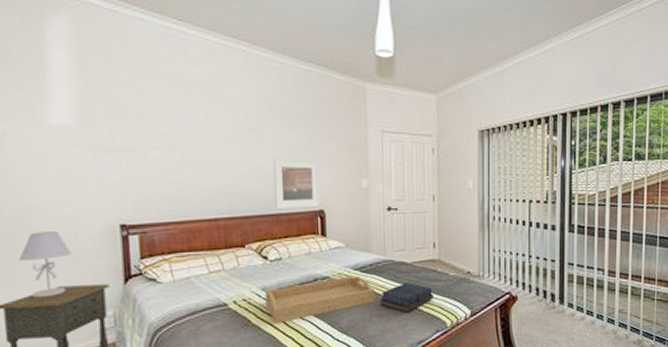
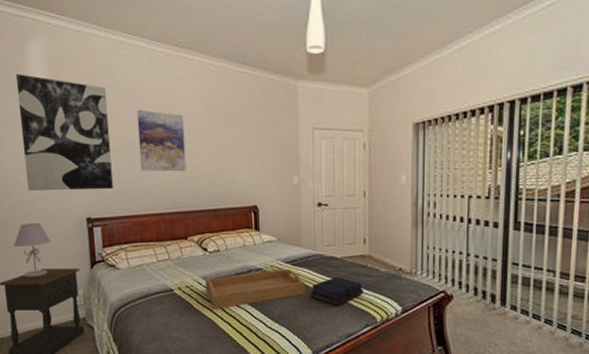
wall art: none [29,54,155,193] -> present [15,74,113,191]
wall art: none [186,103,245,173] -> present [136,109,187,172]
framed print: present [273,159,319,210] -> none [211,157,253,205]

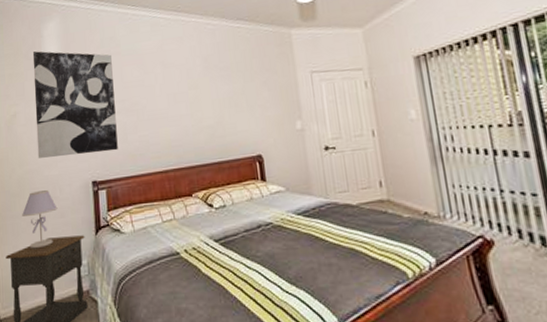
wall art: present [136,109,187,172] -> none [140,71,189,130]
serving tray: present [205,268,306,309] -> none [212,220,323,273]
book: present [311,276,363,306] -> none [328,225,388,261]

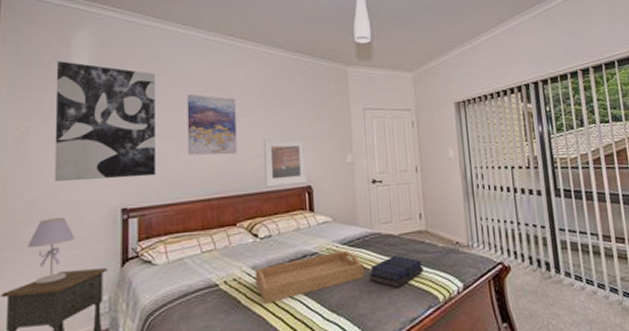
wall art: none [140,71,189,130] -> present [187,94,238,156]
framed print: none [212,107,257,158] -> present [263,138,307,188]
serving tray: none [212,220,323,273] -> present [255,250,365,304]
book: none [328,225,388,261] -> present [370,254,423,288]

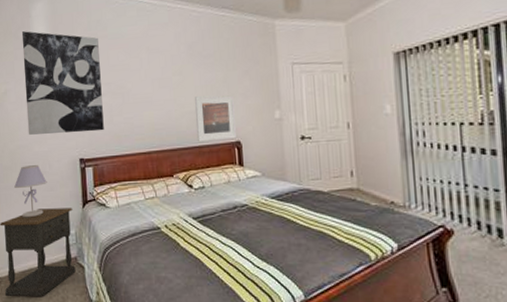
wall art: present [187,94,238,156] -> none [126,55,172,113]
serving tray: present [255,250,365,304] -> none [191,204,294,248]
book: present [370,254,423,288] -> none [298,211,354,243]

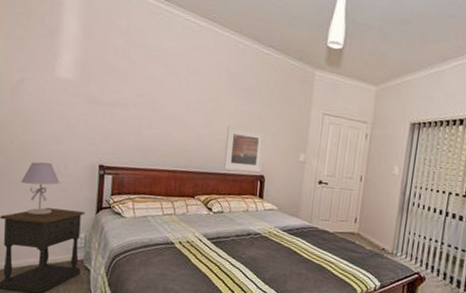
wall art: present [21,31,104,135] -> none [44,19,136,142]

